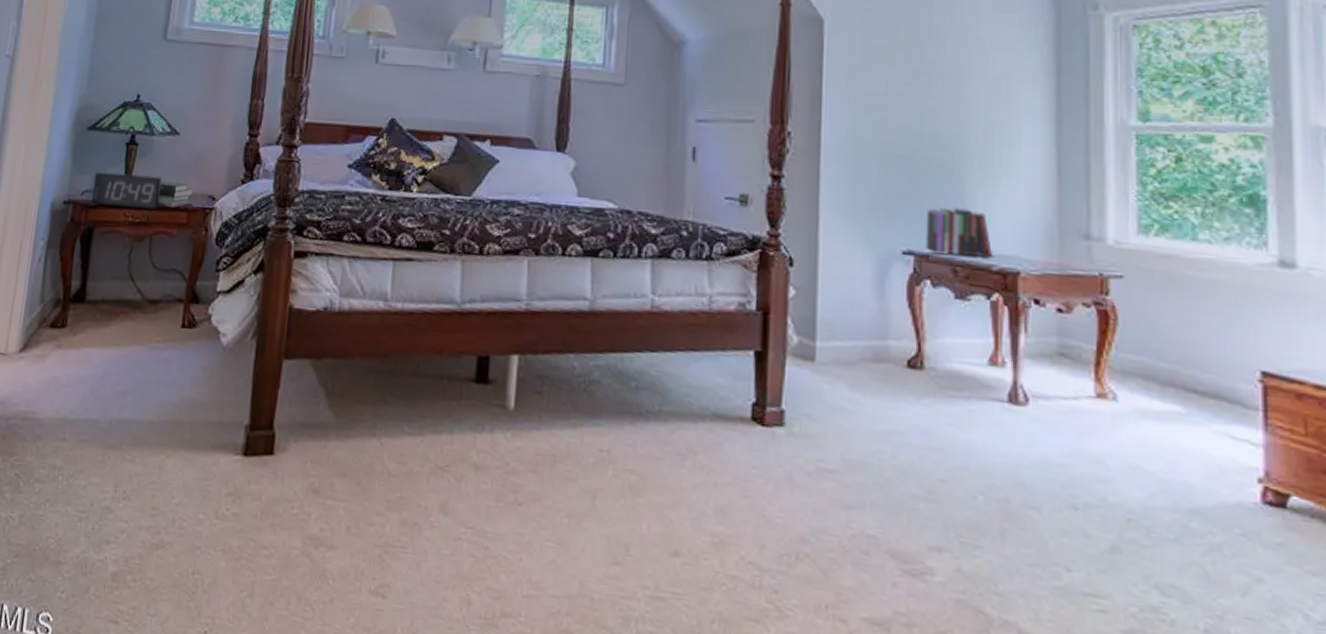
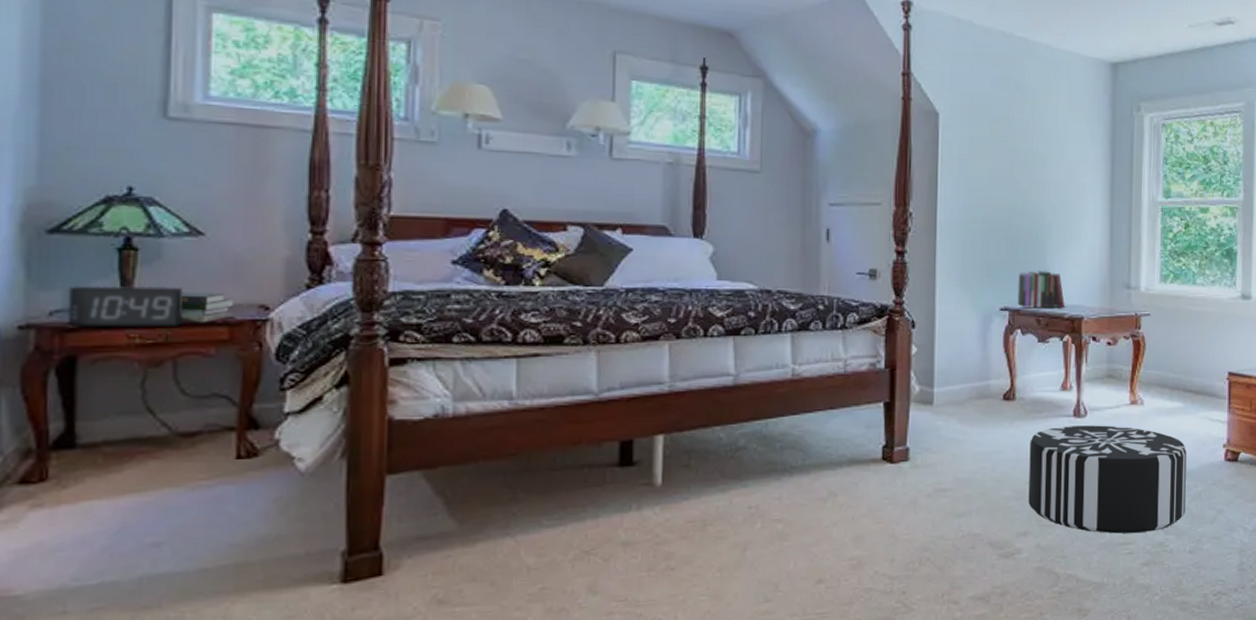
pouf: none [944,413,1195,587] -> present [1028,425,1187,534]

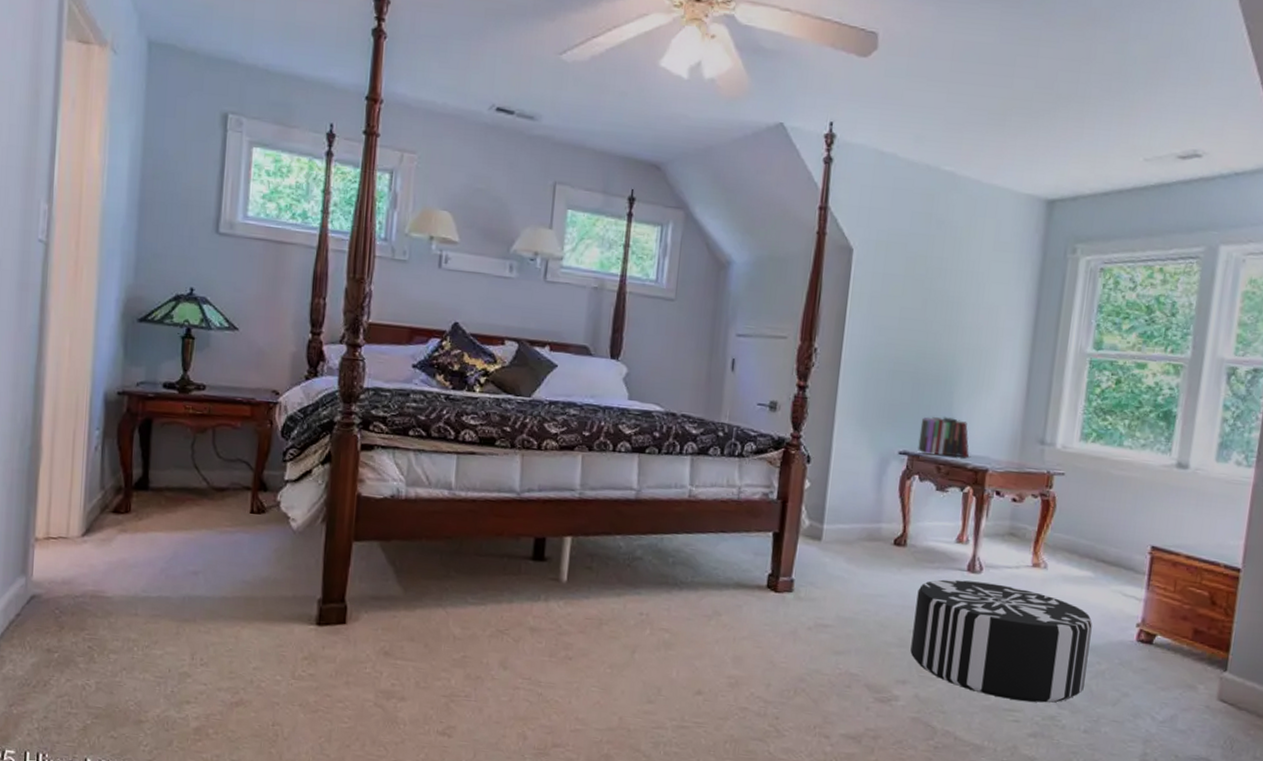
alarm clock: present [67,285,184,328] -> none [147,364,222,402]
books: present [180,292,233,323] -> none [219,375,255,402]

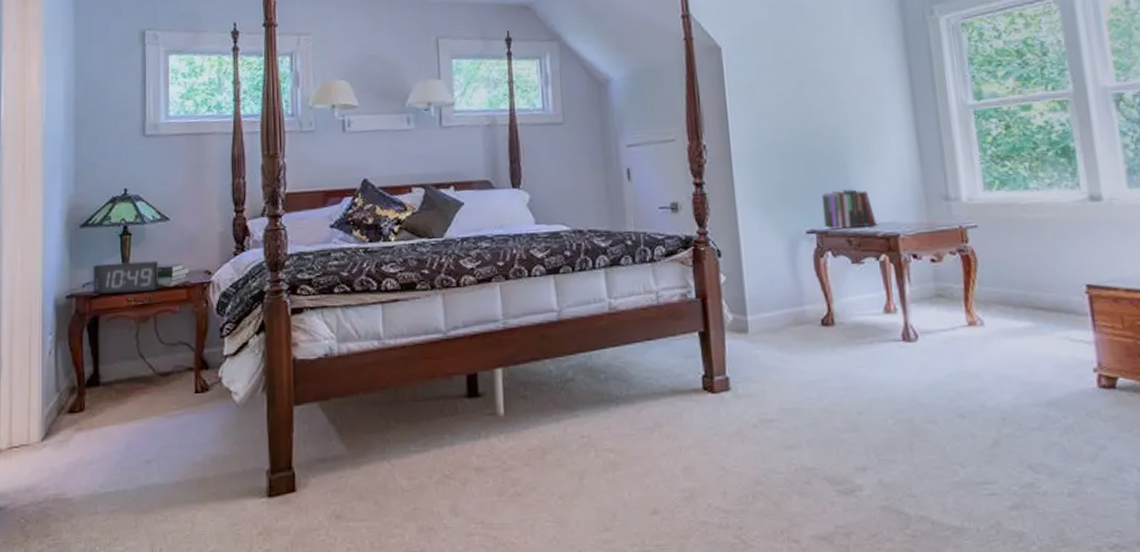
alarm clock: none [147,364,222,402] -> present [93,260,159,295]
books: none [219,375,255,402] -> present [157,263,189,288]
pouf: present [910,579,1093,703] -> none [856,349,1056,471]

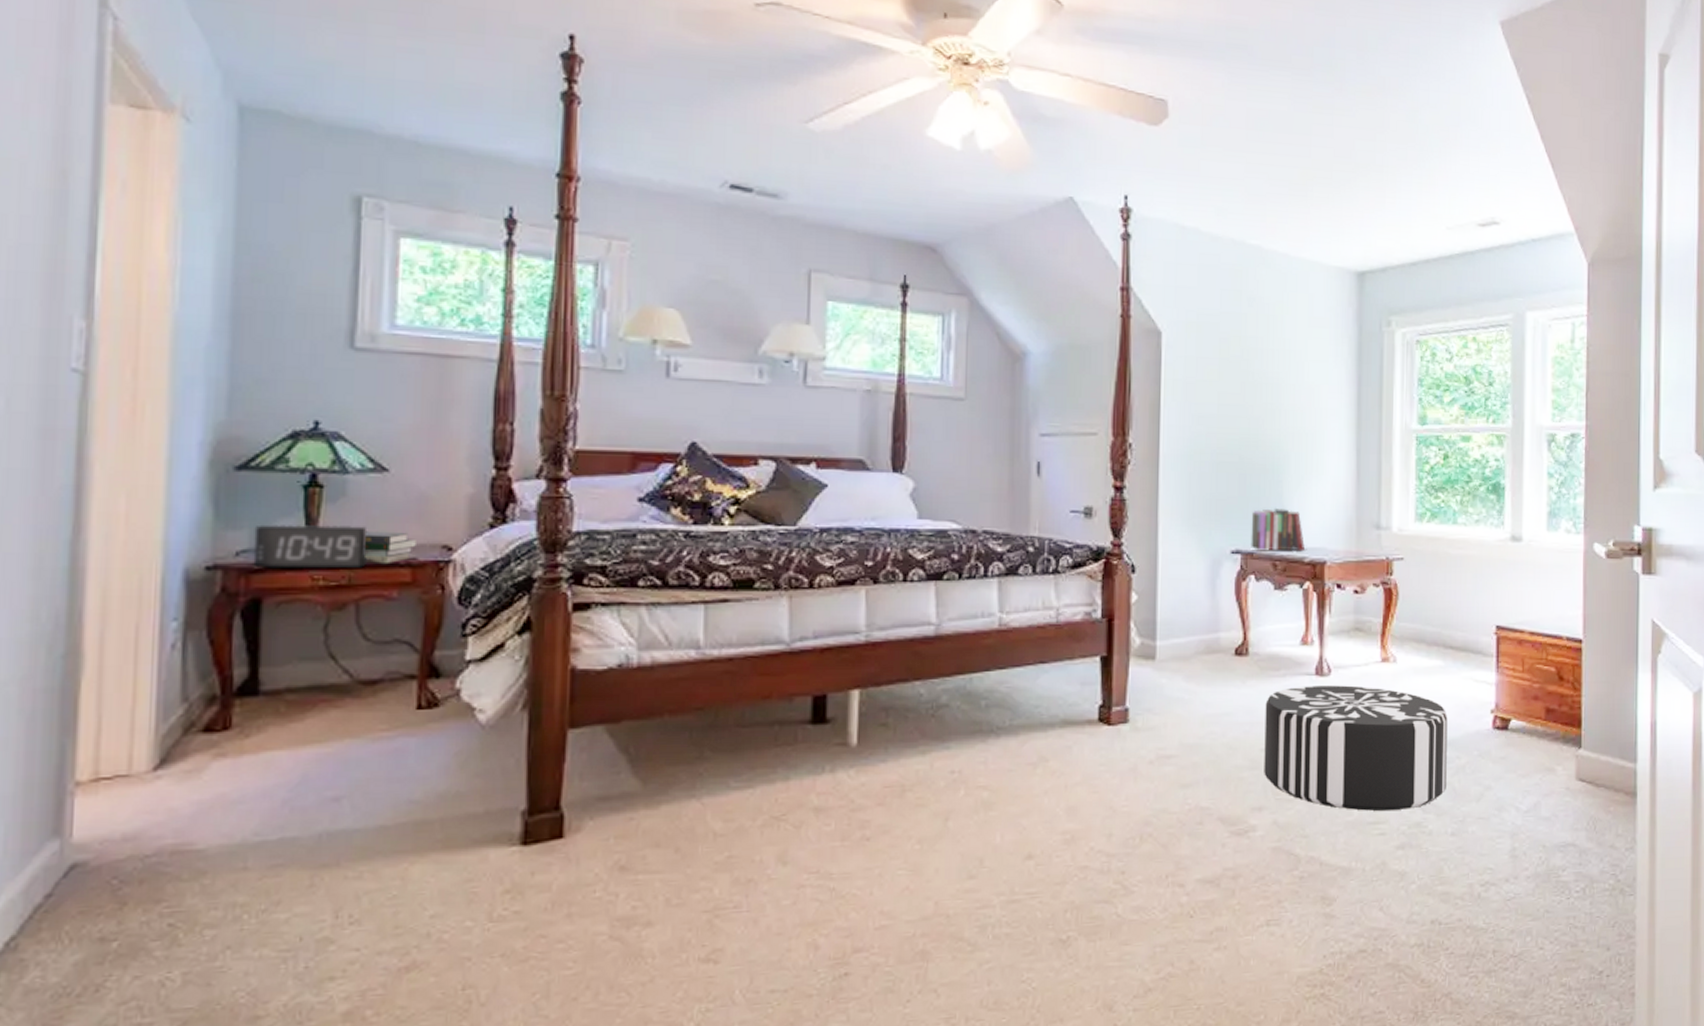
pouf: none [856,349,1056,471] -> present [1264,685,1448,811]

